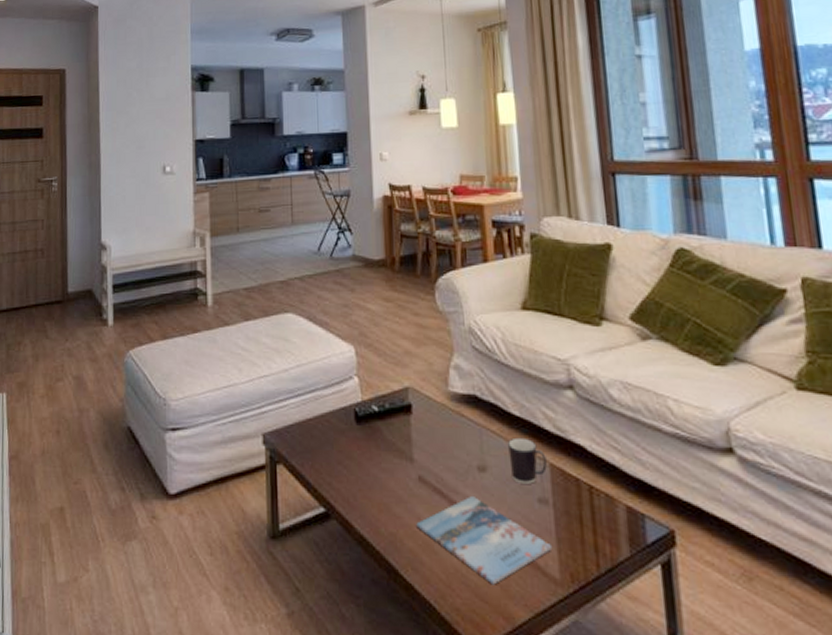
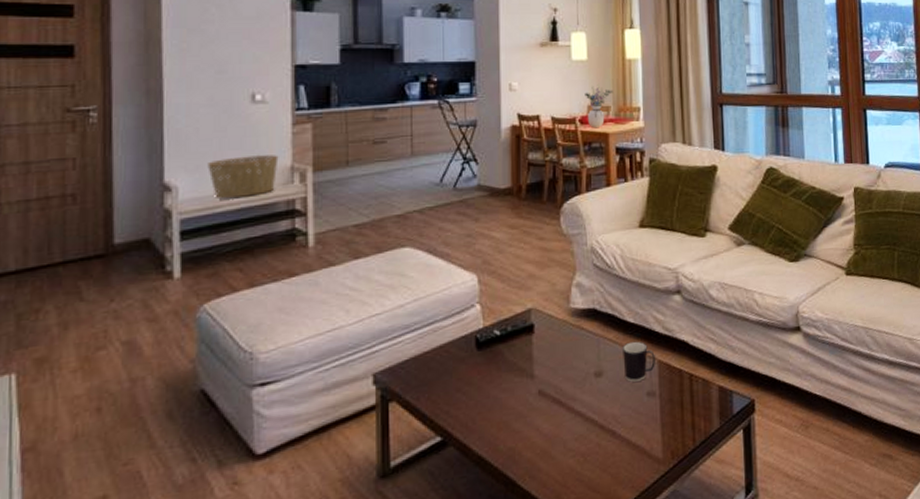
basket: none [132,220,184,259] -> present [208,155,279,199]
magazine: present [416,495,553,585] -> none [535,399,658,476]
bouquet: none [456,153,487,200] -> present [585,84,614,129]

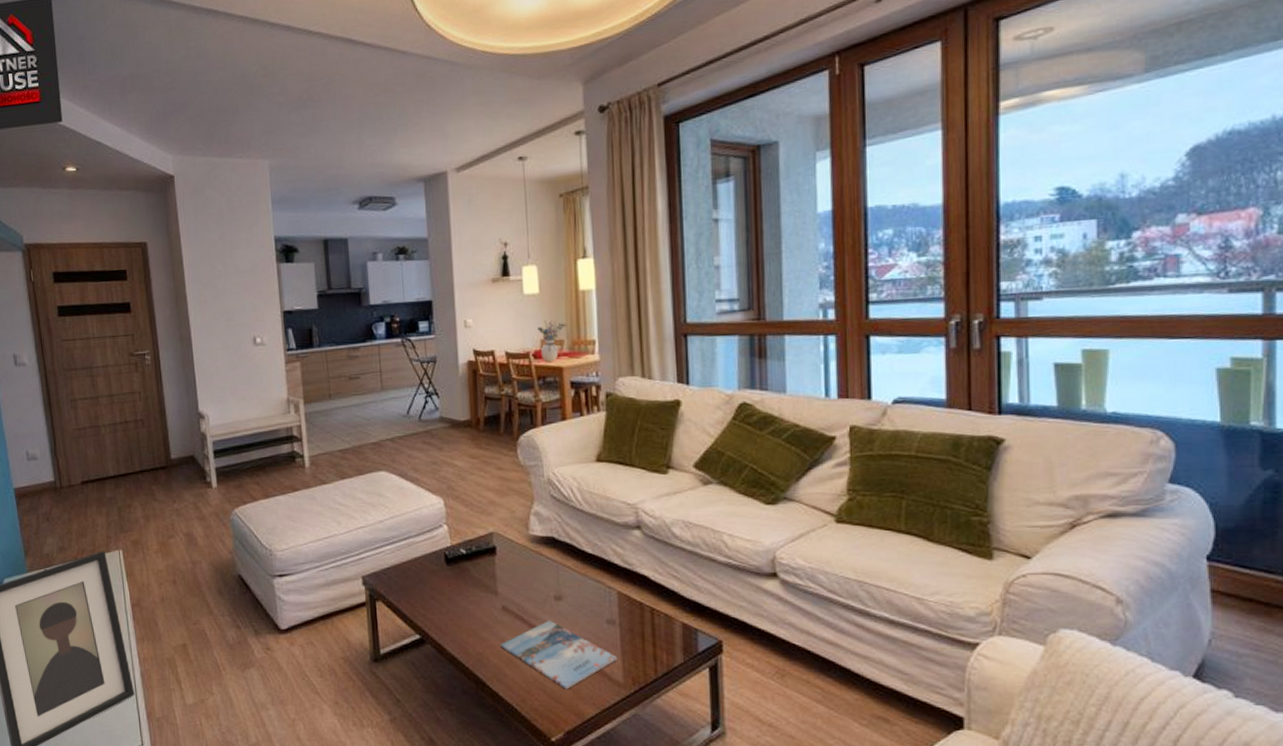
basket: present [208,155,279,199] -> none [227,389,278,426]
magazine: none [535,399,658,476] -> present [500,620,618,690]
mug: present [623,341,655,382] -> none [581,571,615,609]

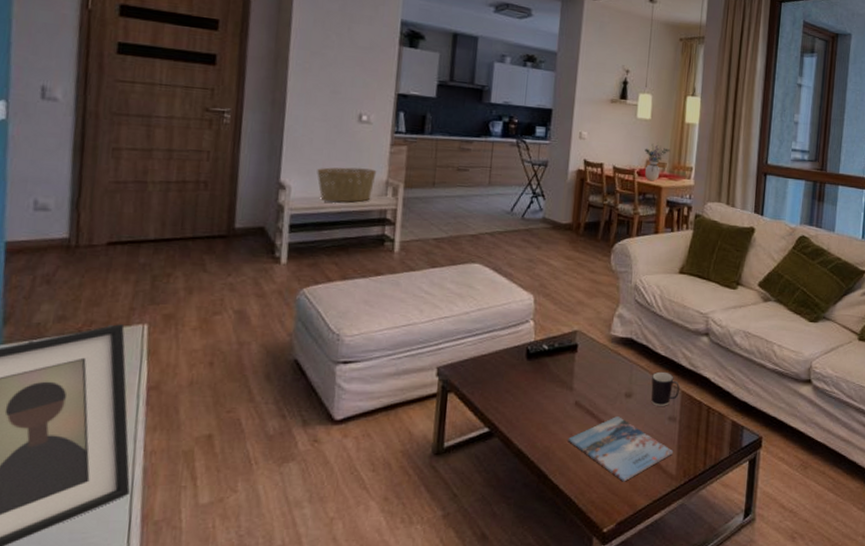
basket: none [227,389,278,426] -> present [317,167,377,203]
mug: none [581,571,615,609] -> present [651,371,680,406]

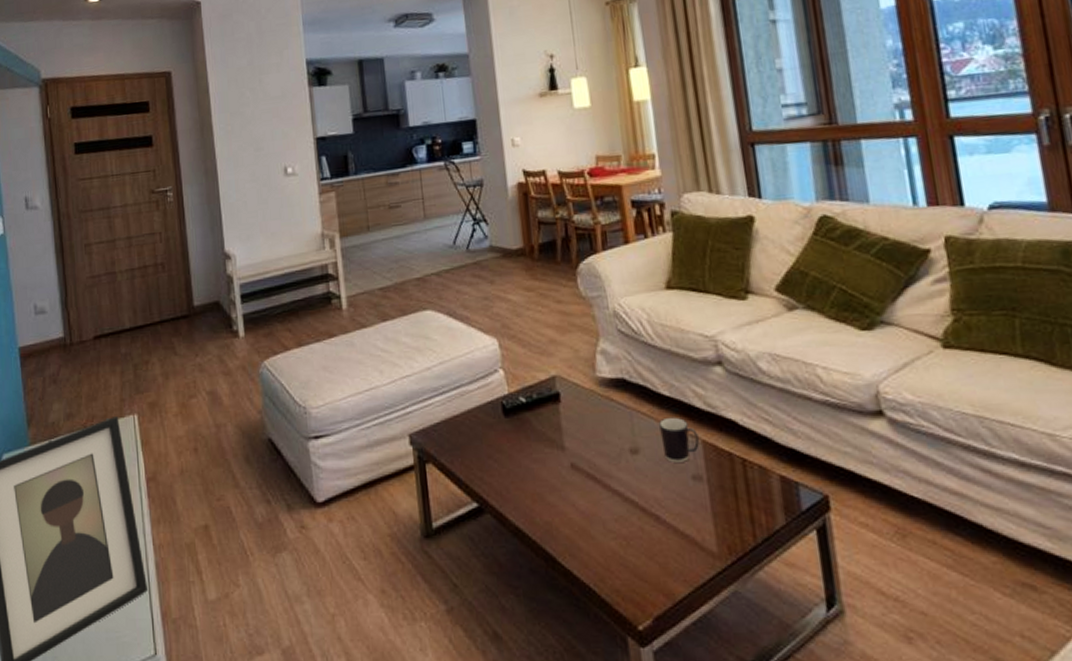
basket: present [317,167,377,203] -> none [256,223,311,266]
magazine: present [568,415,674,482] -> none [571,478,709,564]
bouquet: present [644,142,671,182] -> none [591,132,623,181]

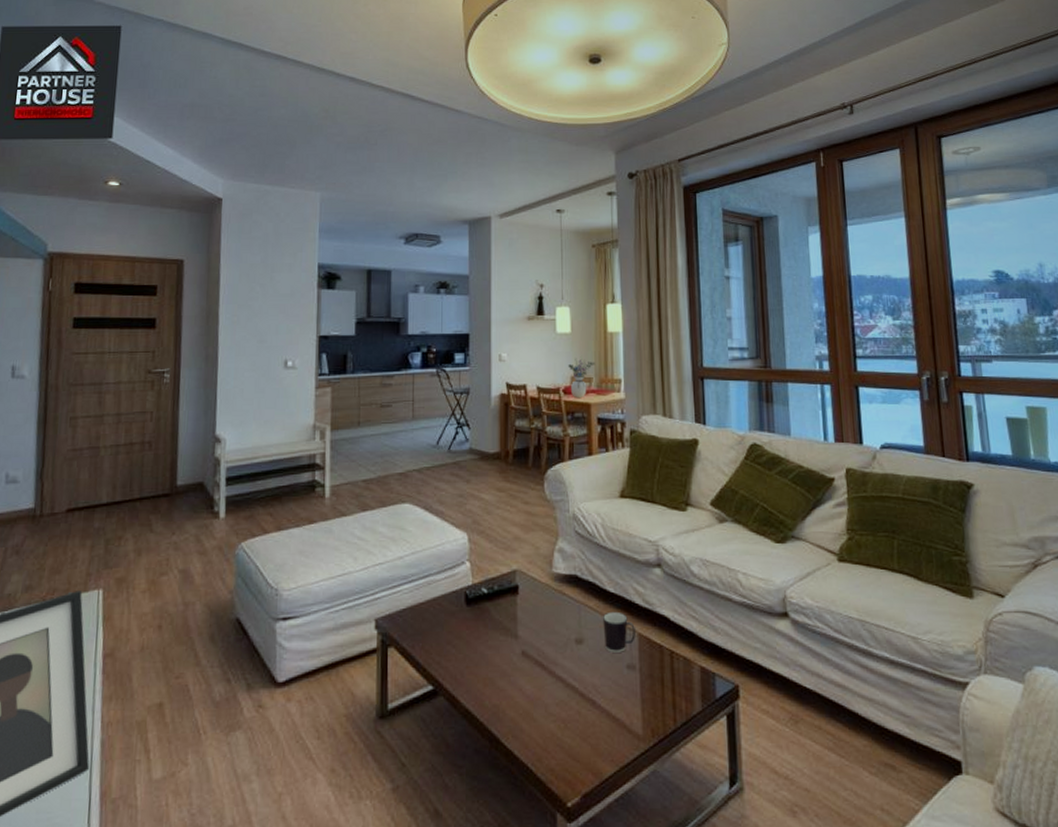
bouquet: none [591,132,623,181] -> present [568,356,596,399]

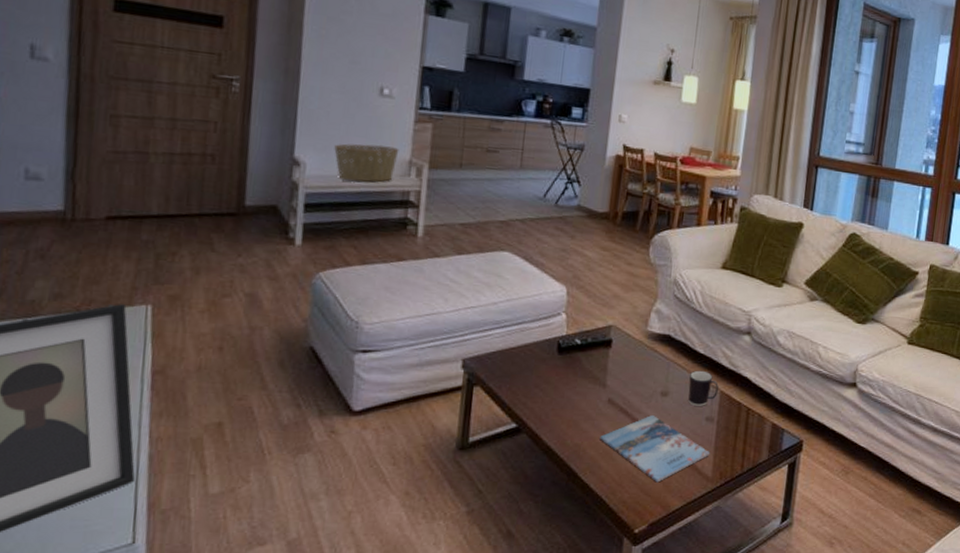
basket: none [249,414,304,452] -> present [334,143,399,183]
magazine: none [518,665,638,745] -> present [600,414,711,483]
bouquet: present [568,356,596,399] -> none [687,129,717,171]

